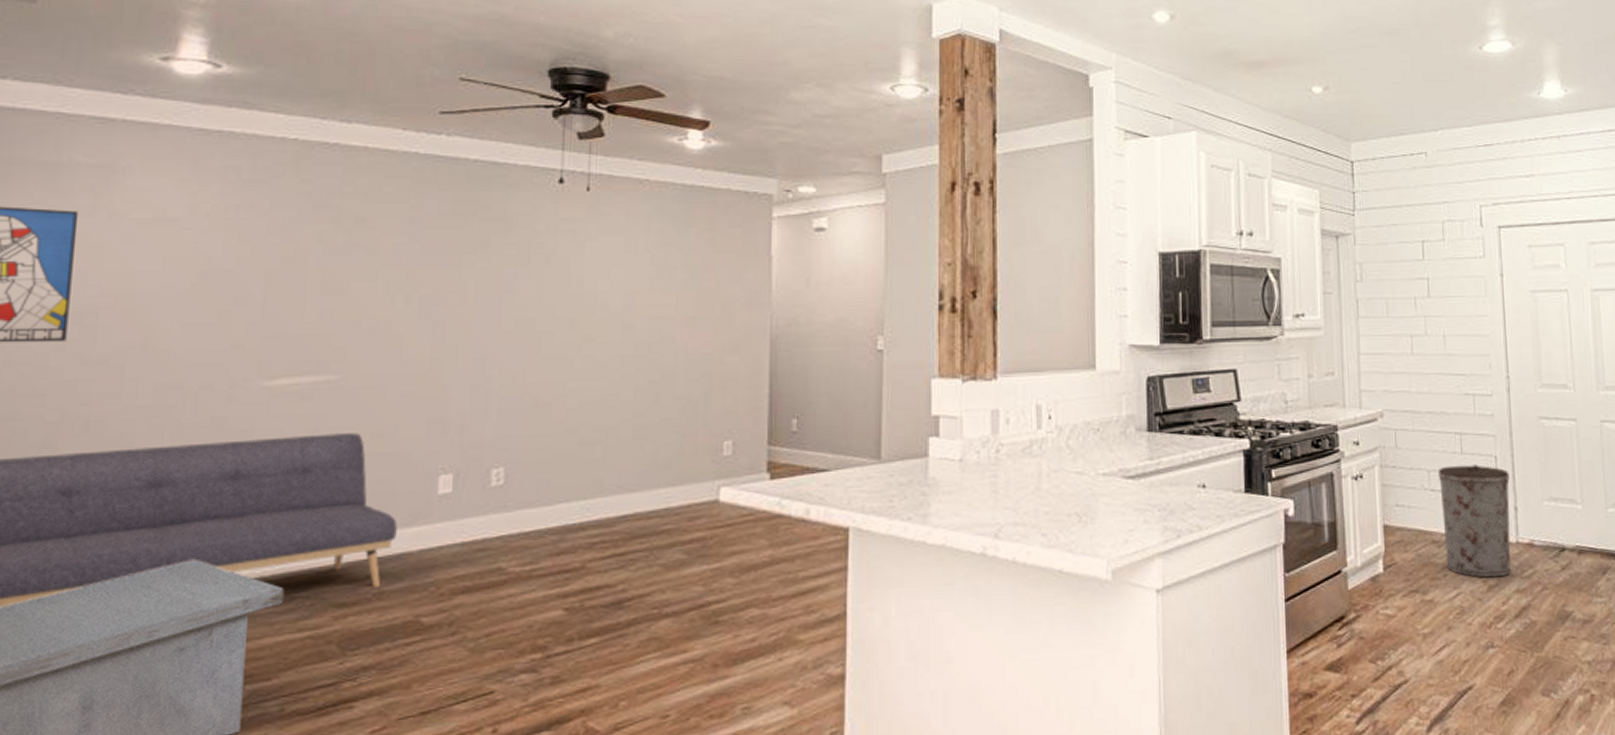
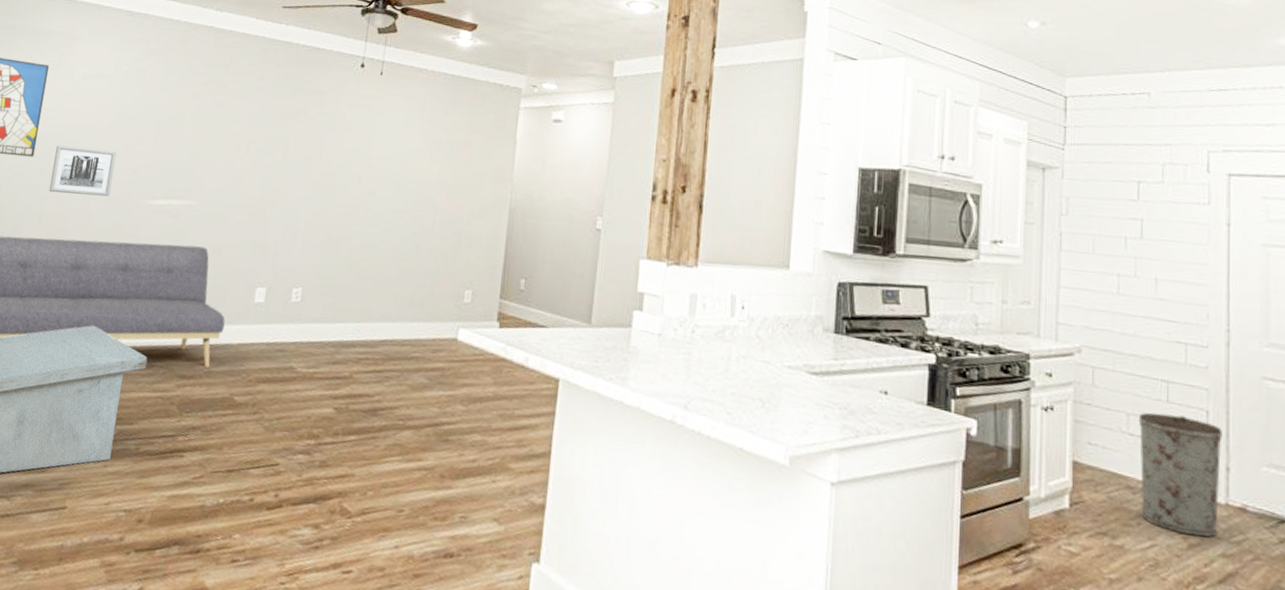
wall art: none [97,320,205,387] -> present [48,145,117,197]

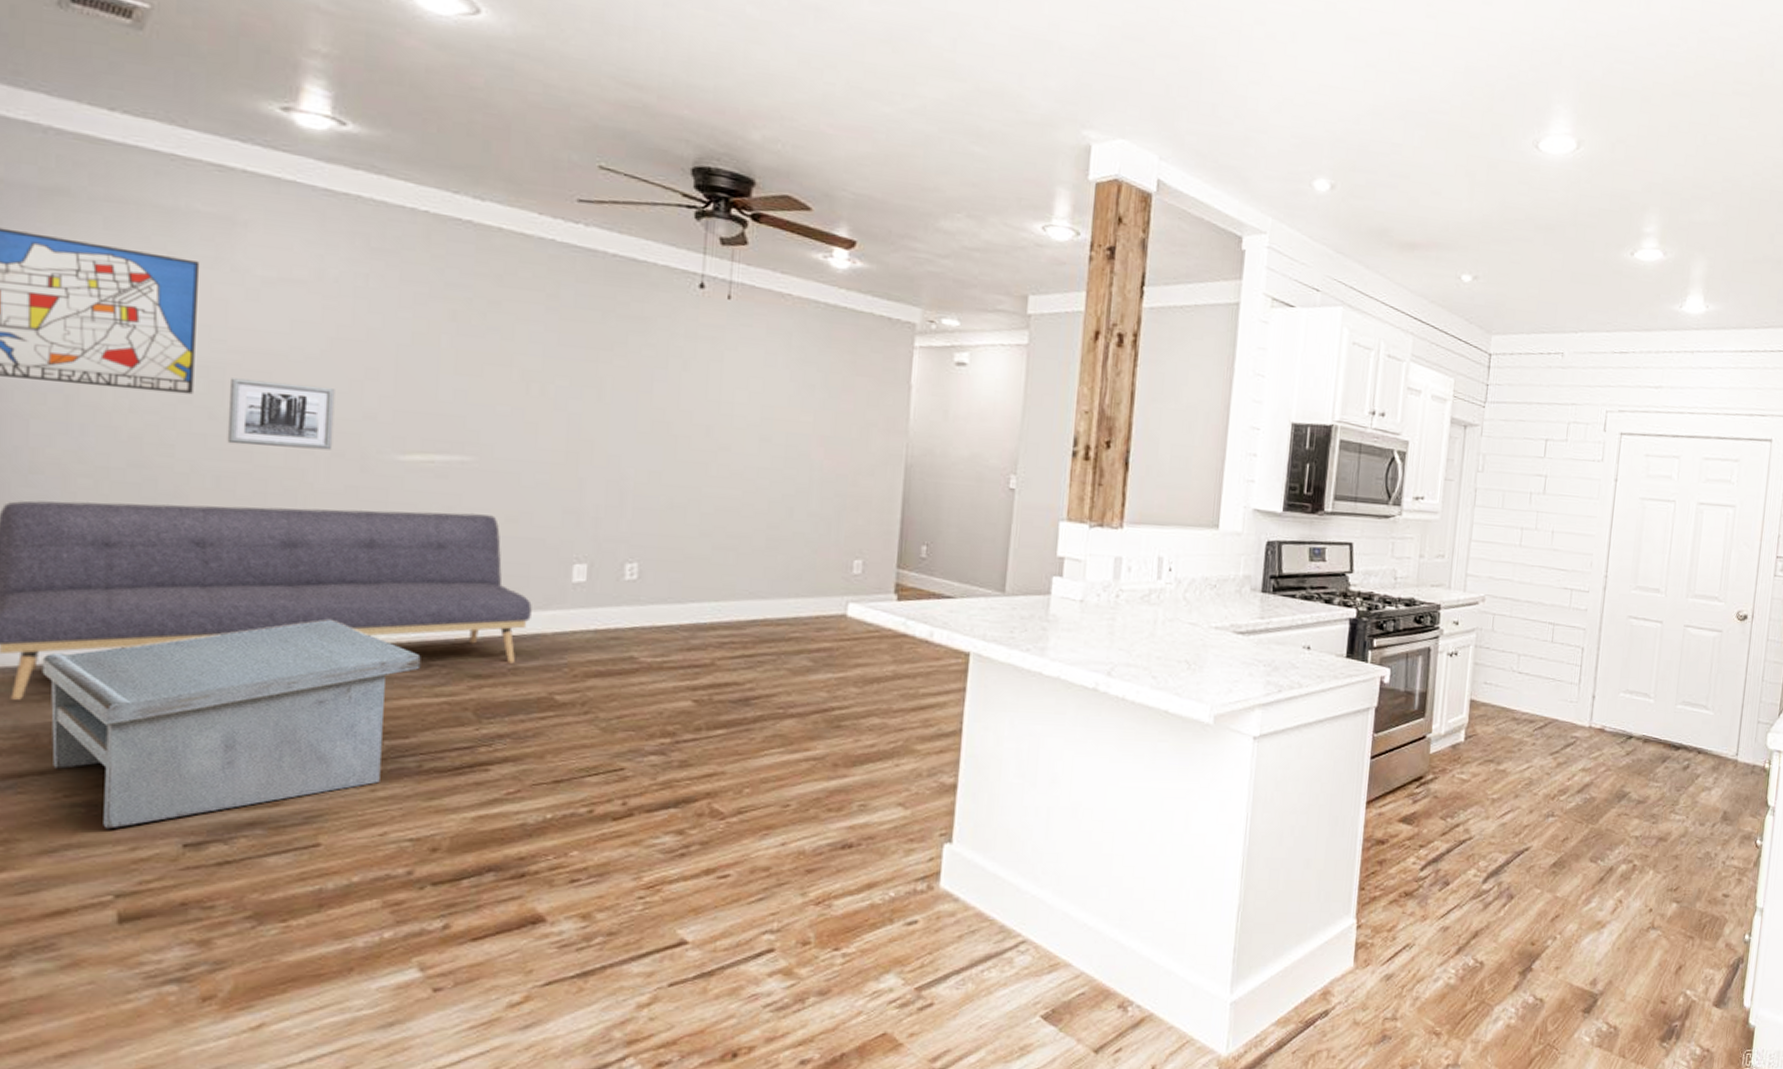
trash can: present [1138,412,1222,538] -> none [1522,652,1593,756]

